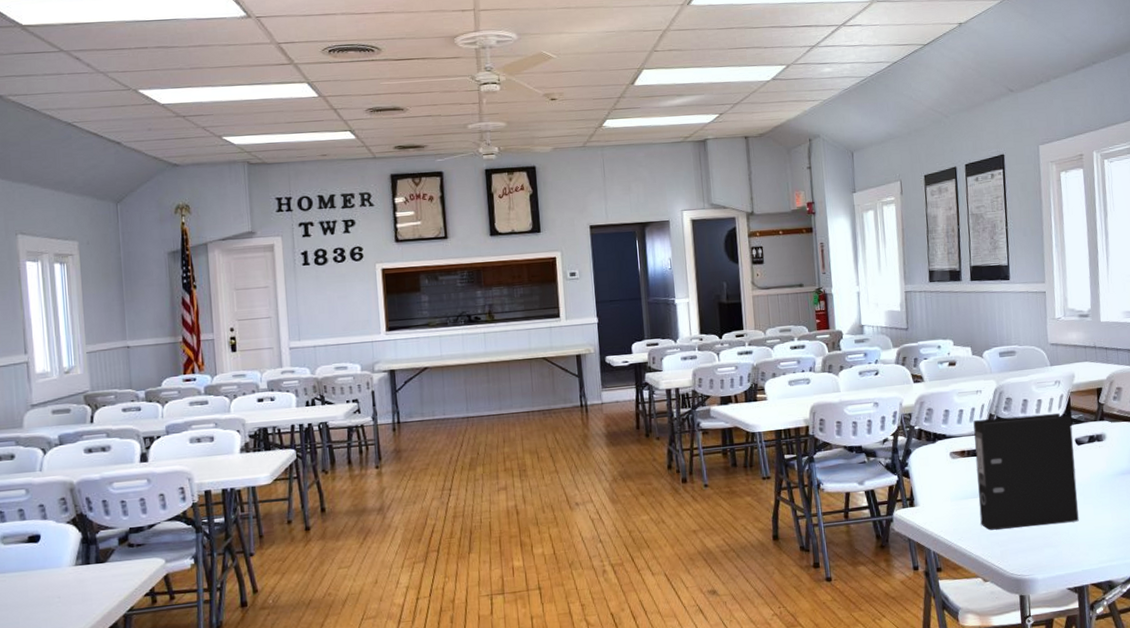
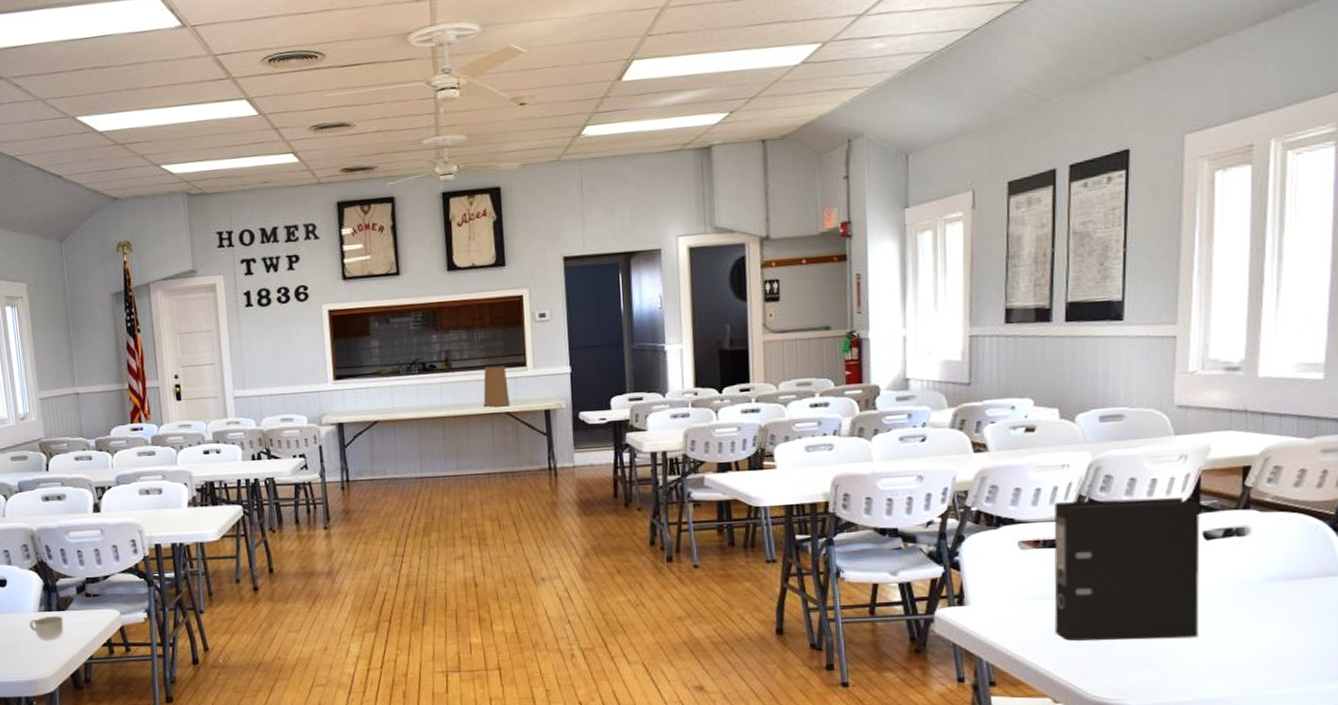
cup: none [63,568,103,596] -> present [29,616,64,641]
paper bag: none [522,317,546,354] -> present [483,365,510,408]

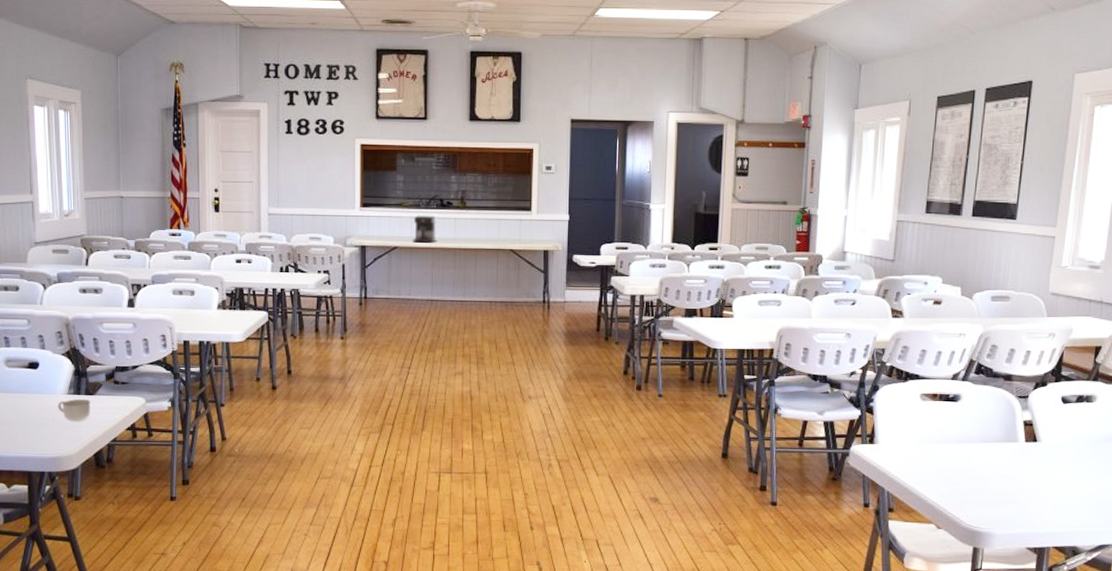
coffee maker: none [394,382,421,414] -> present [413,215,437,243]
paper bag: present [483,365,510,408] -> none [491,208,514,244]
binder: present [1054,496,1200,641] -> none [943,364,1061,482]

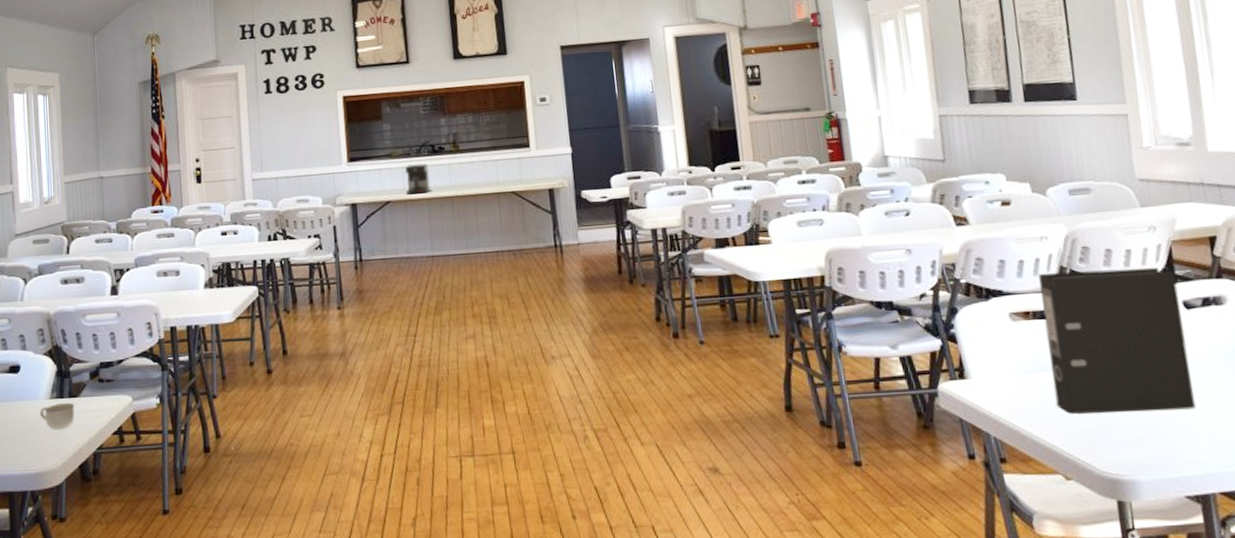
binder: none [943,364,1061,482] -> present [1038,267,1196,414]

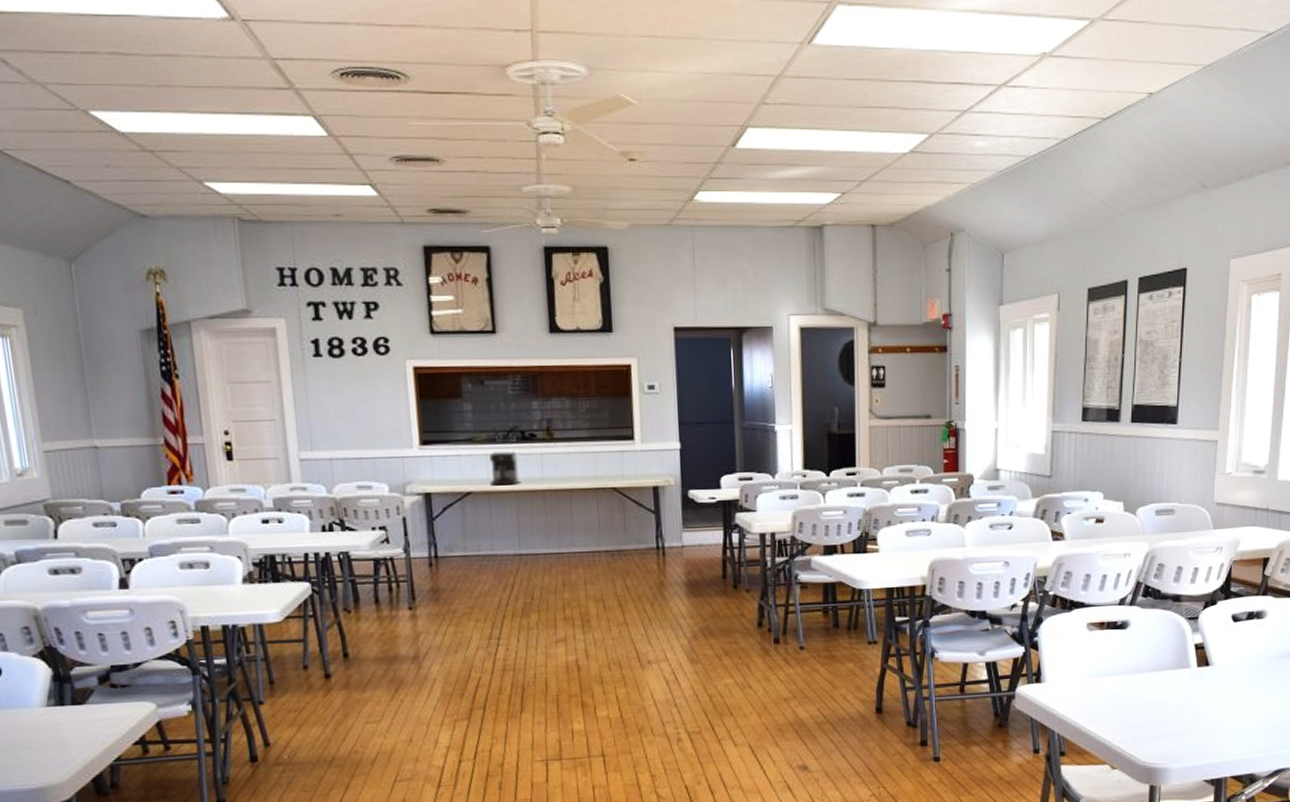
cup: present [39,403,75,430] -> none [33,711,82,741]
binder: present [1038,267,1196,414] -> none [1114,584,1230,713]

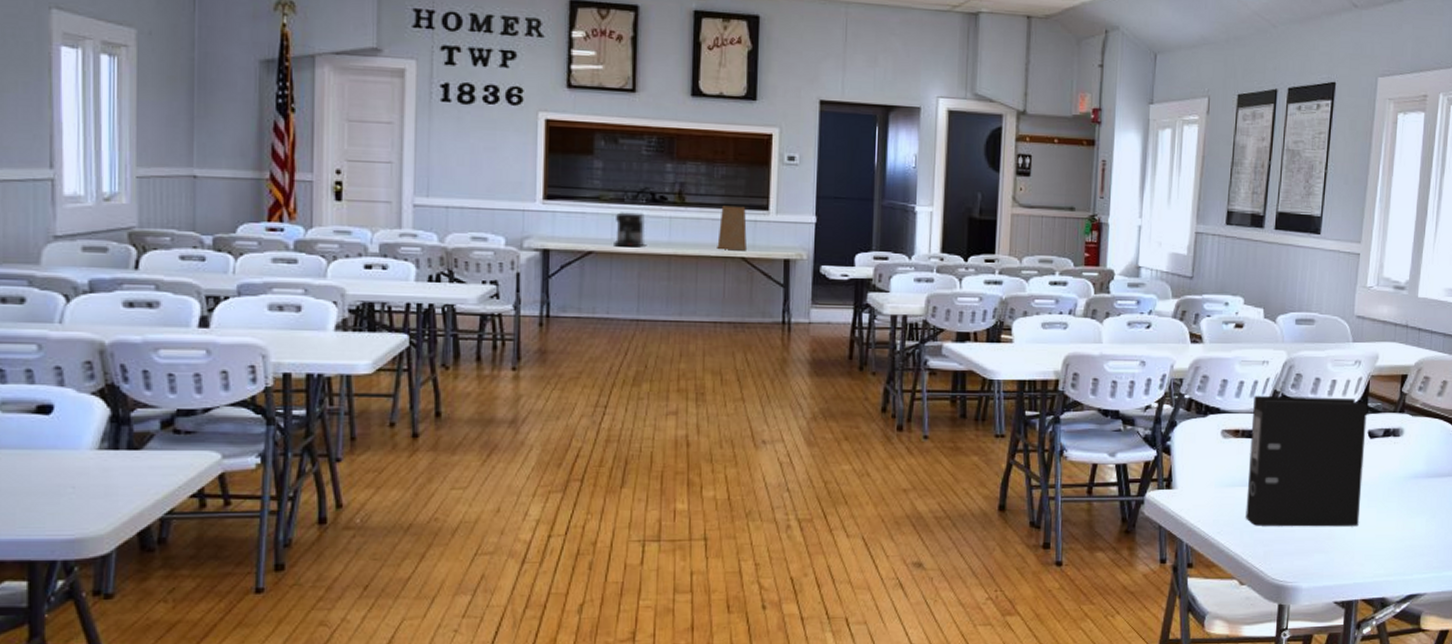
paper bag: none [588,438,616,482] -> present [717,206,747,251]
binder: none [1114,584,1230,713] -> present [1246,396,1367,527]

